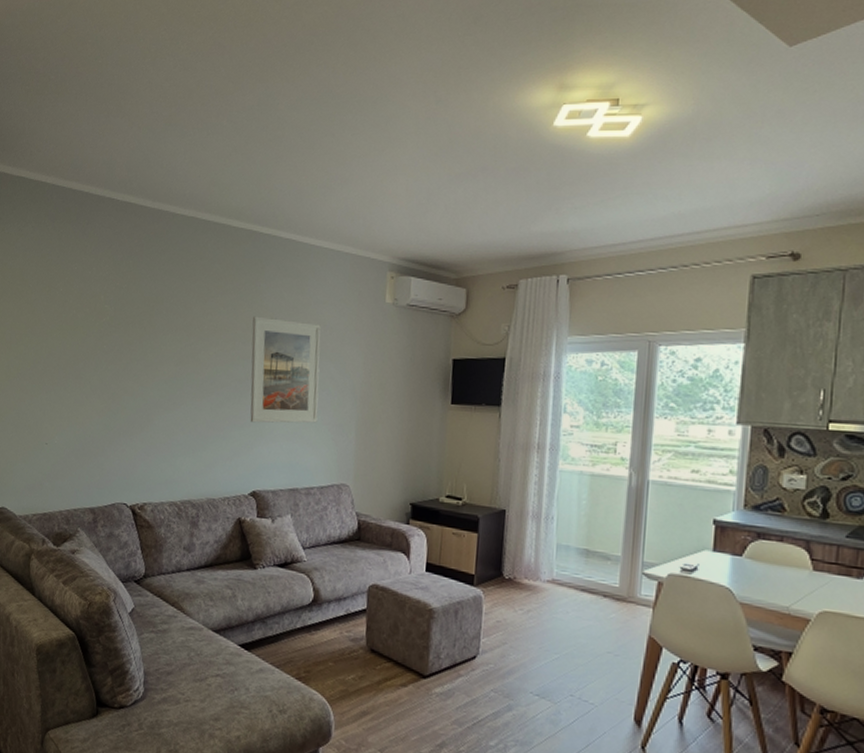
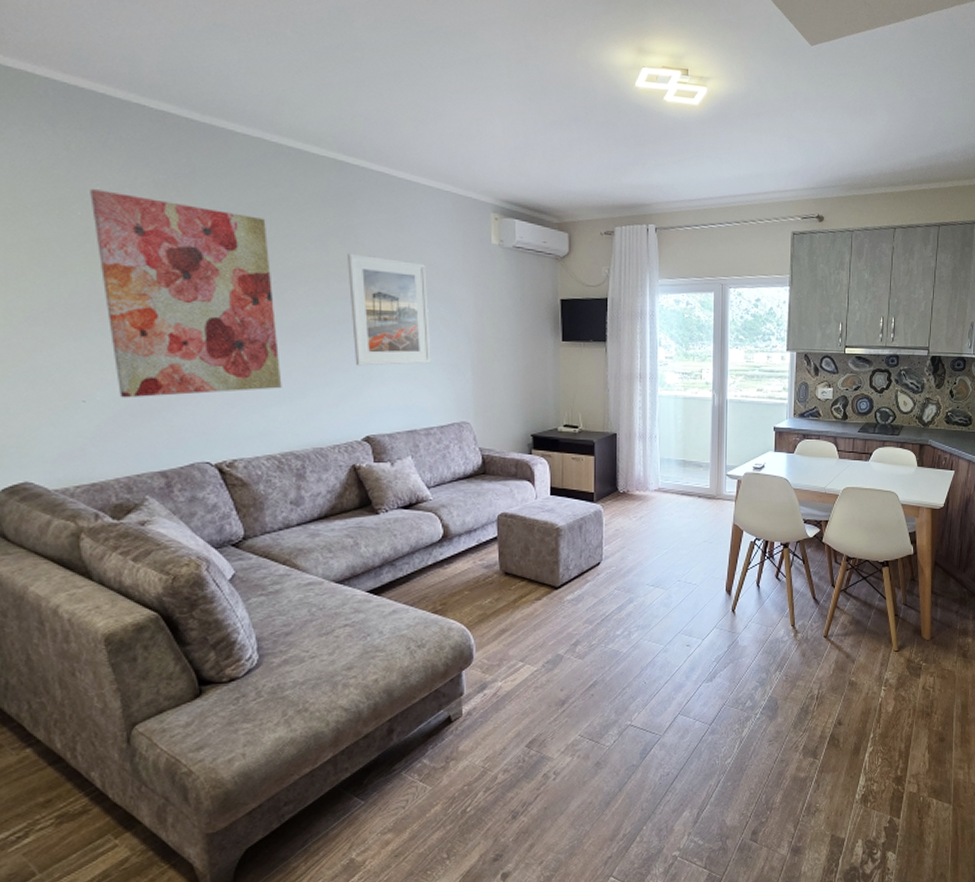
wall art: none [69,270,191,443] -> present [90,189,282,398]

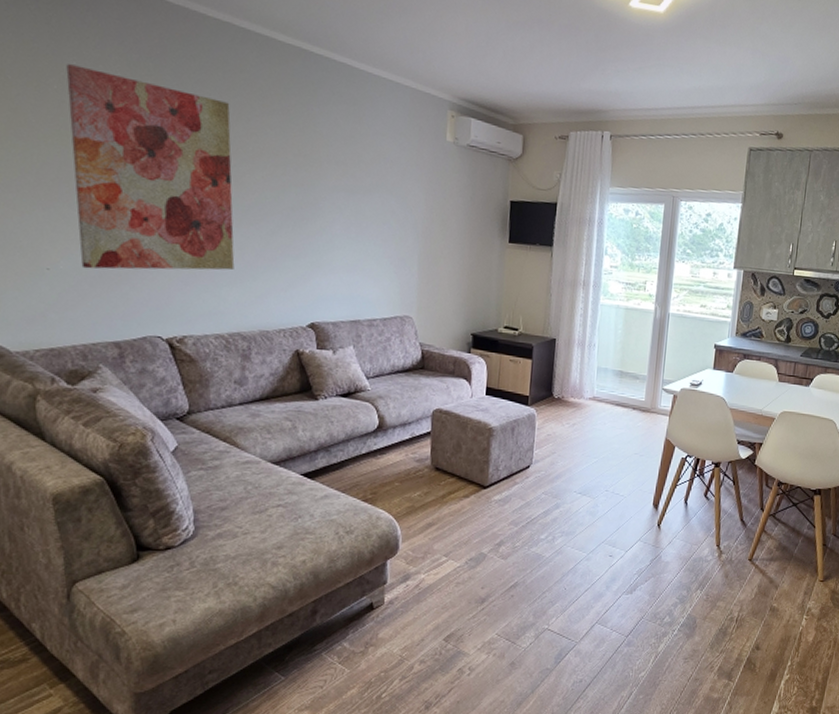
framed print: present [348,253,431,366] -> none [304,141,381,256]

